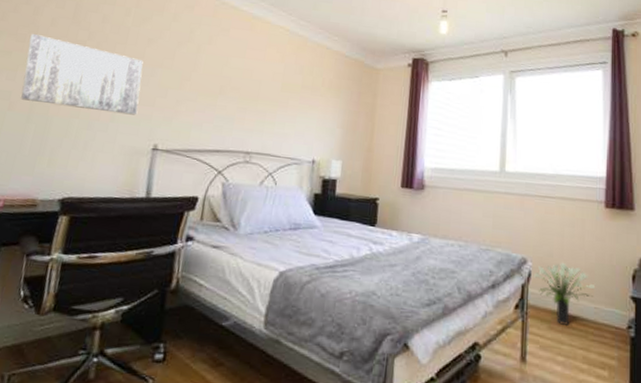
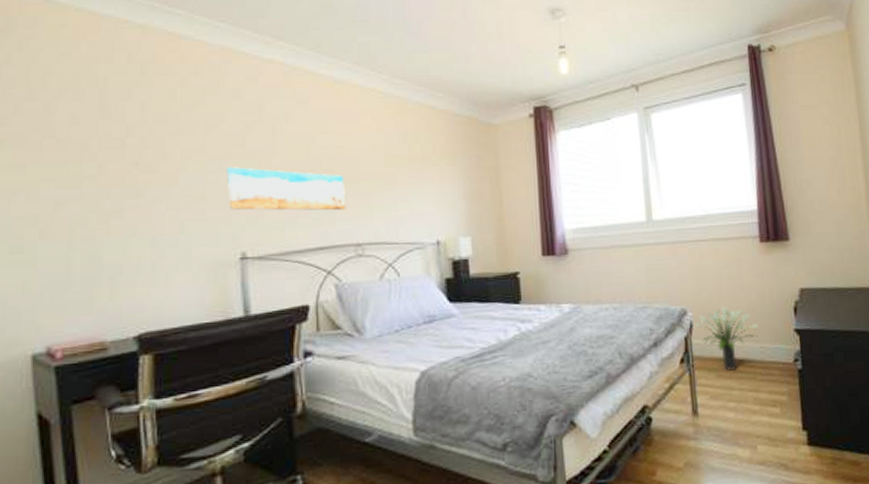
wall art: present [21,33,144,115] -> none [47,137,212,224]
wall art: none [152,74,246,123] -> present [226,167,347,211]

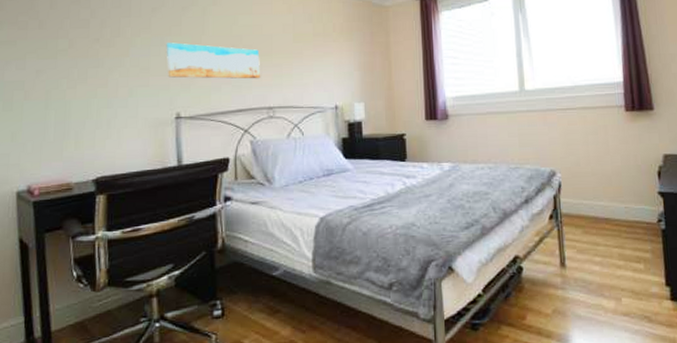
potted plant: present [696,307,758,372] -> none [564,170,623,229]

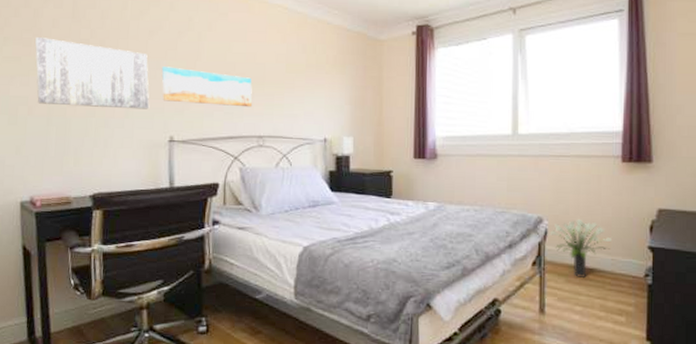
wall art: none [32,19,155,88] -> present [35,36,150,109]
potted plant: none [564,170,623,229] -> present [550,219,611,279]

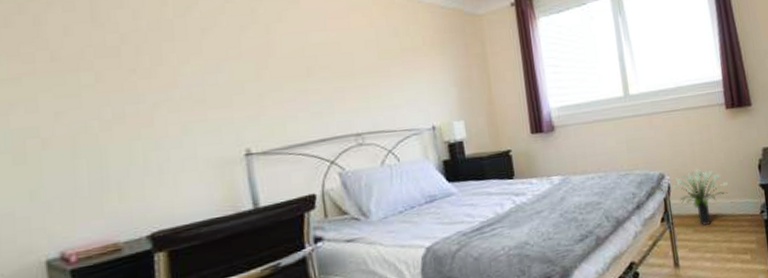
wall art: present [35,36,150,109] -> none [41,49,215,134]
wall art: present [161,66,253,108] -> none [224,68,345,109]

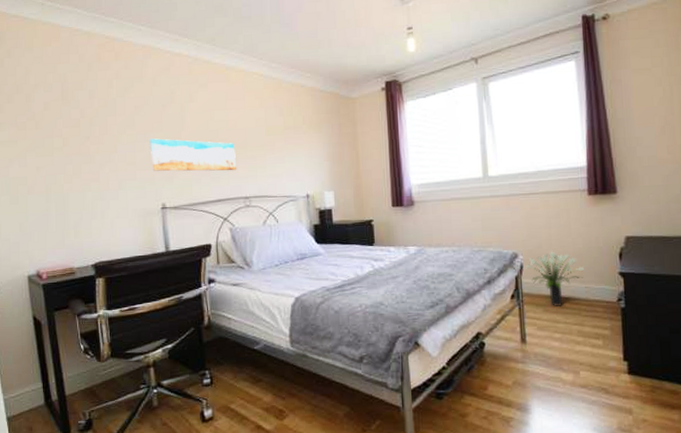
wall art: none [224,68,345,109] -> present [149,138,237,171]

